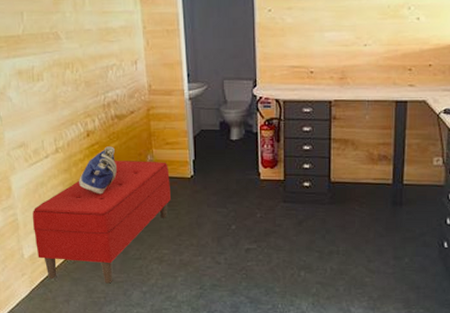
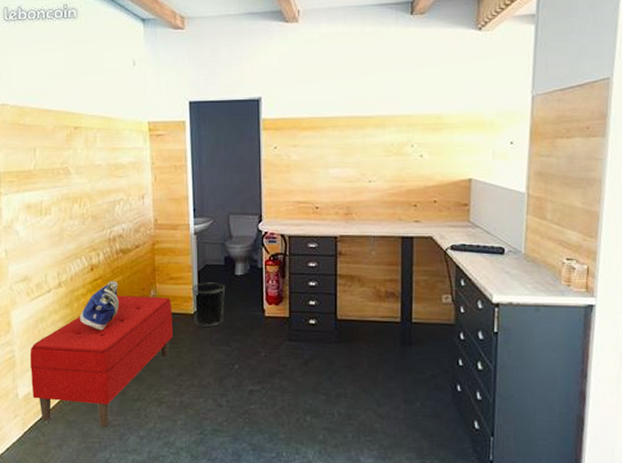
waste bin: none [187,147,222,190] -> present [191,282,226,327]

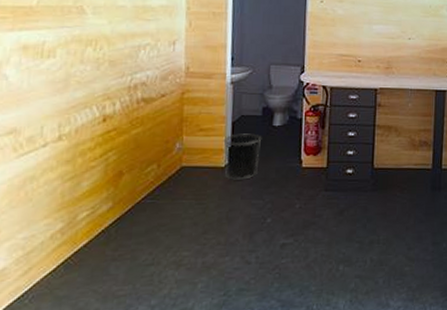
bench: present [29,296,173,427] -> none [9,149,200,301]
tote bag: present [80,281,119,331] -> none [84,133,136,189]

